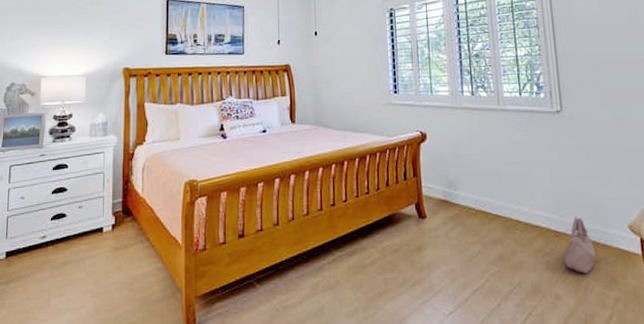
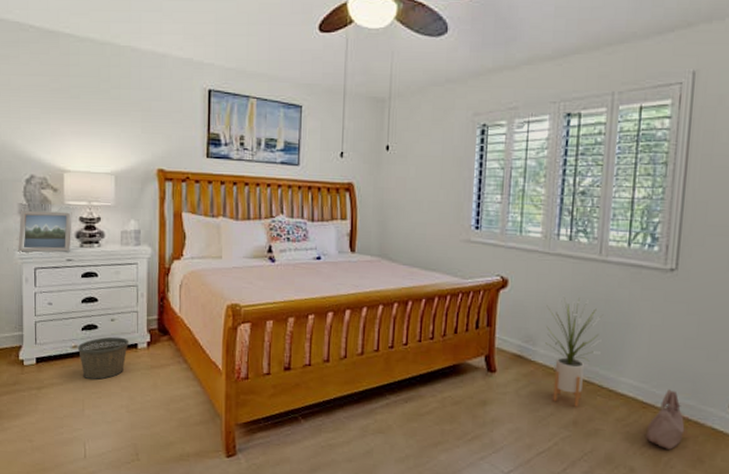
basket: none [46,223,96,267] -> present [77,336,129,380]
house plant: none [461,143,509,243] -> present [545,297,602,407]

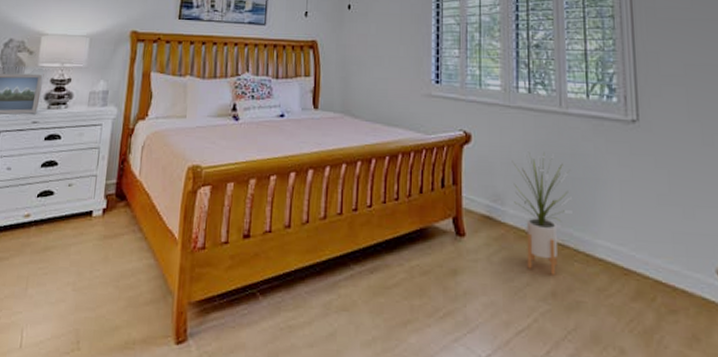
basket: present [77,336,129,380] -> none [29,203,85,253]
handbag: present [646,389,685,450] -> none [632,252,673,325]

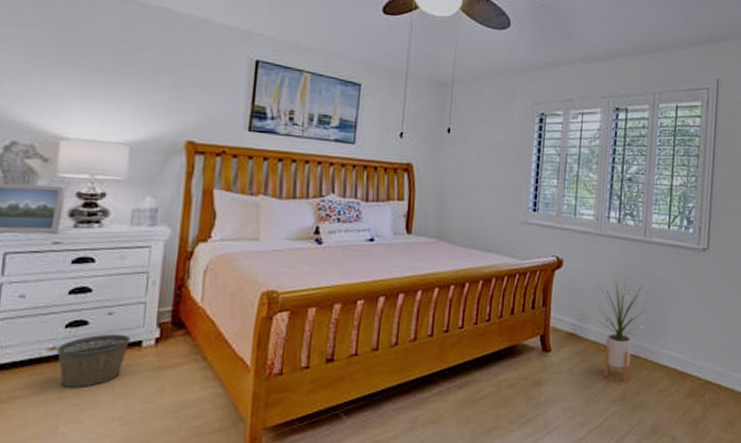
basket: none [29,203,85,253] -> present [56,334,131,387]

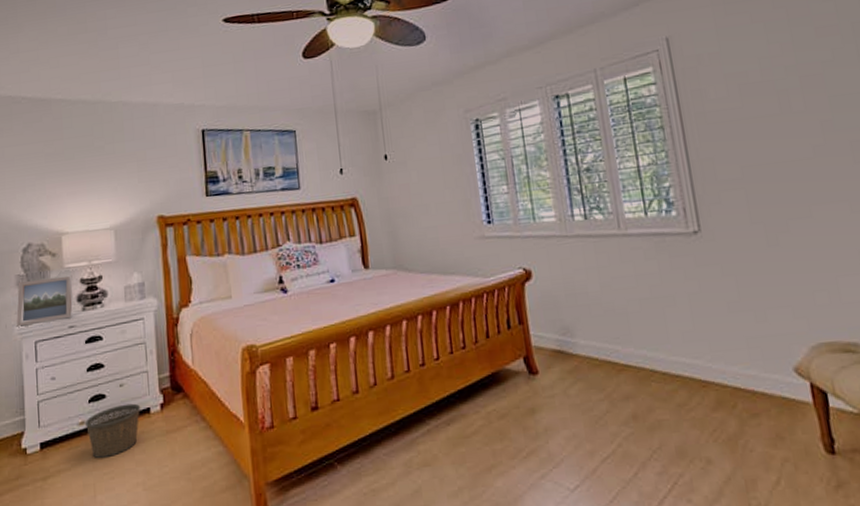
house plant: present [597,276,647,381] -> none [576,277,638,399]

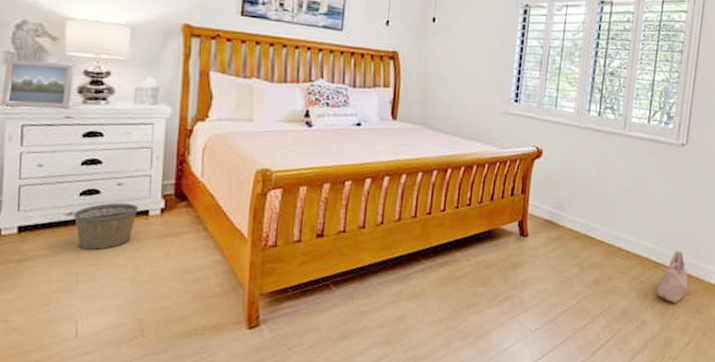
handbag: none [712,361,755,431] -> present [656,250,688,303]

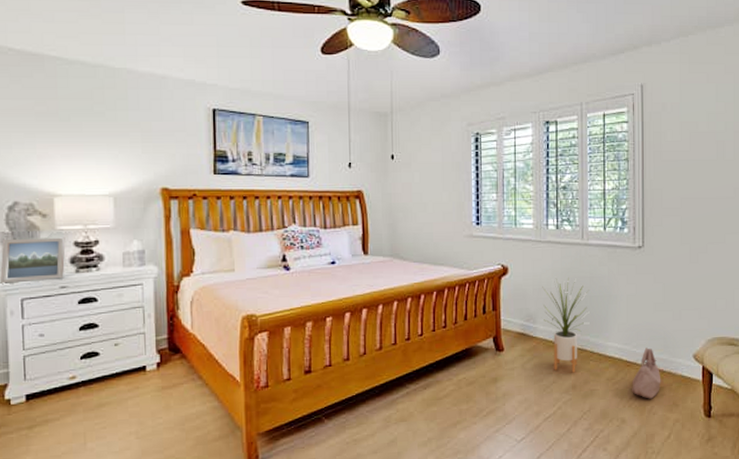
basket: present [73,202,139,250] -> none [75,361,137,410]
house plant: none [573,168,624,268] -> present [542,277,588,373]

